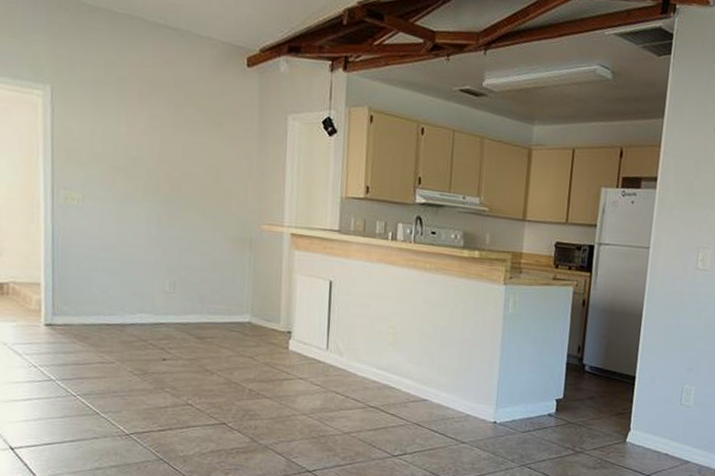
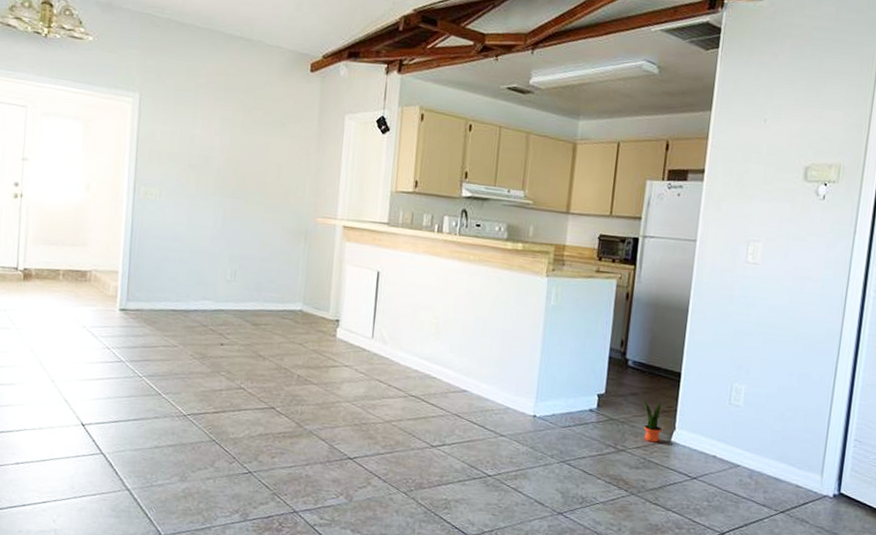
potted plant: none [599,401,618,444] -> present [642,398,663,443]

